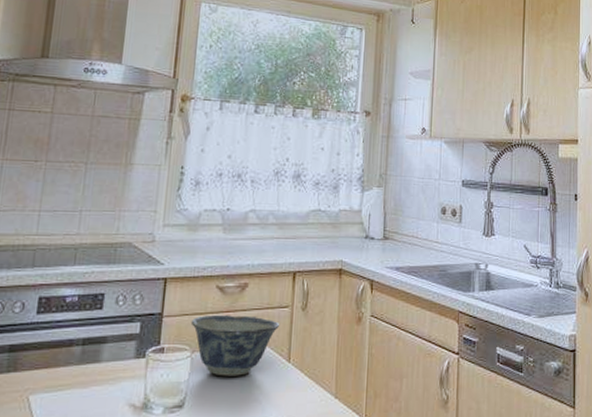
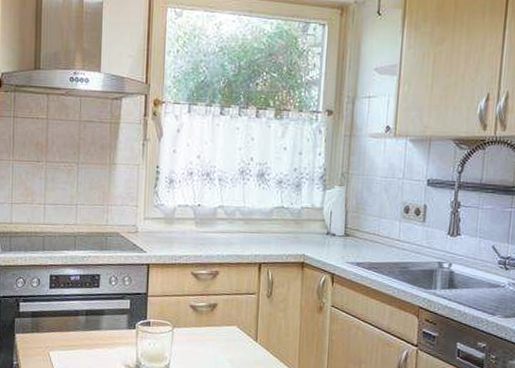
bowl: present [190,315,280,376] -> none [171,297,248,350]

